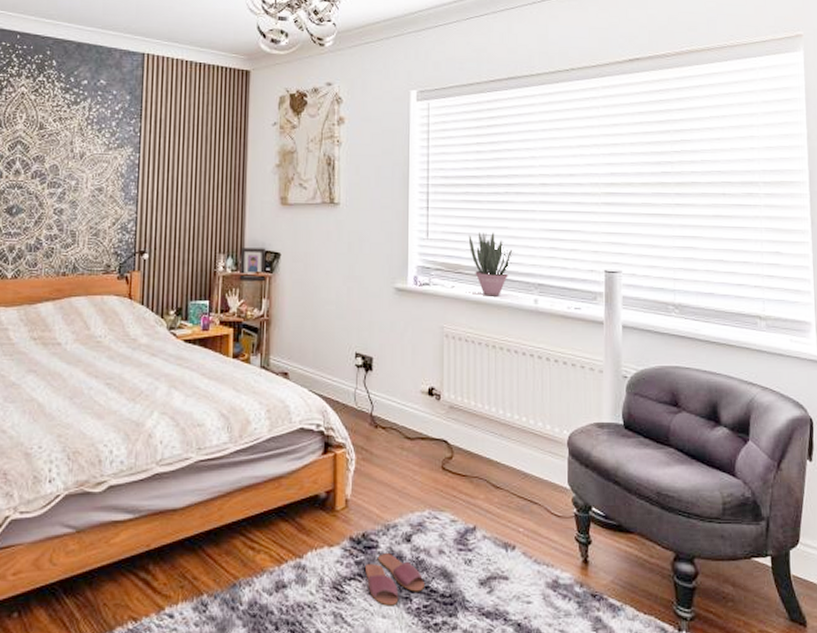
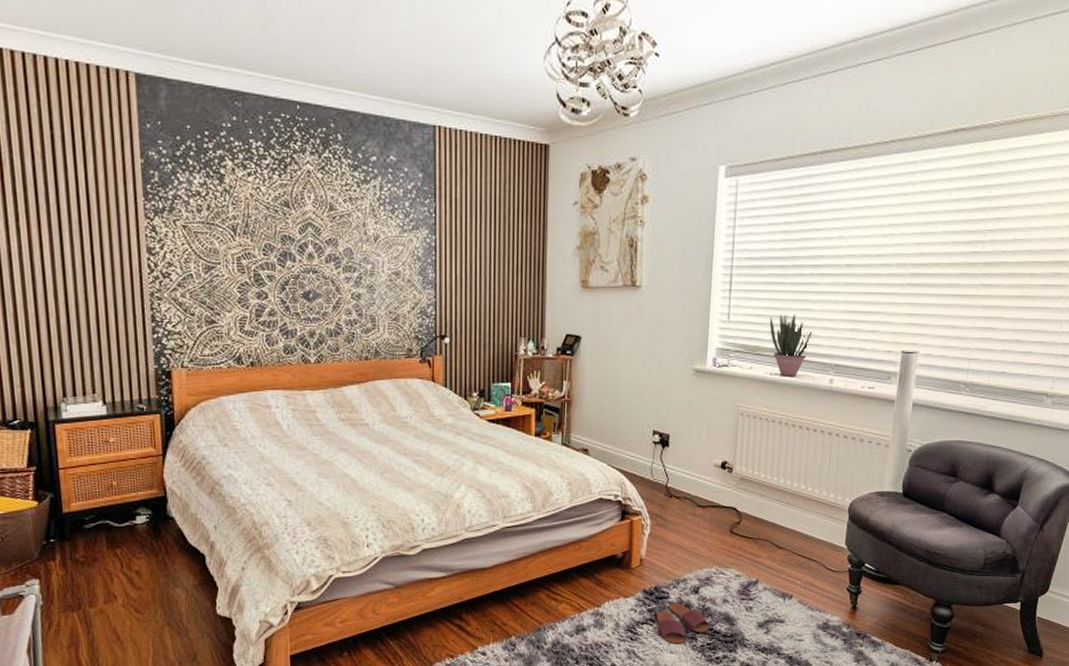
picture frame: present [239,247,266,280] -> none [540,331,567,363]

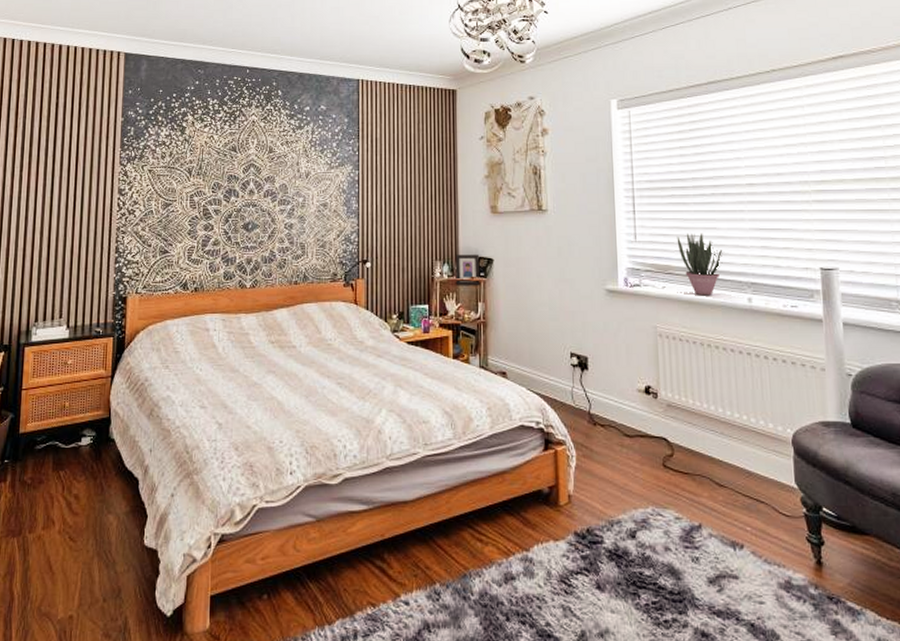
picture frame: none [540,331,567,363] -> present [455,254,480,285]
slippers: present [657,603,709,644] -> none [592,549,652,601]

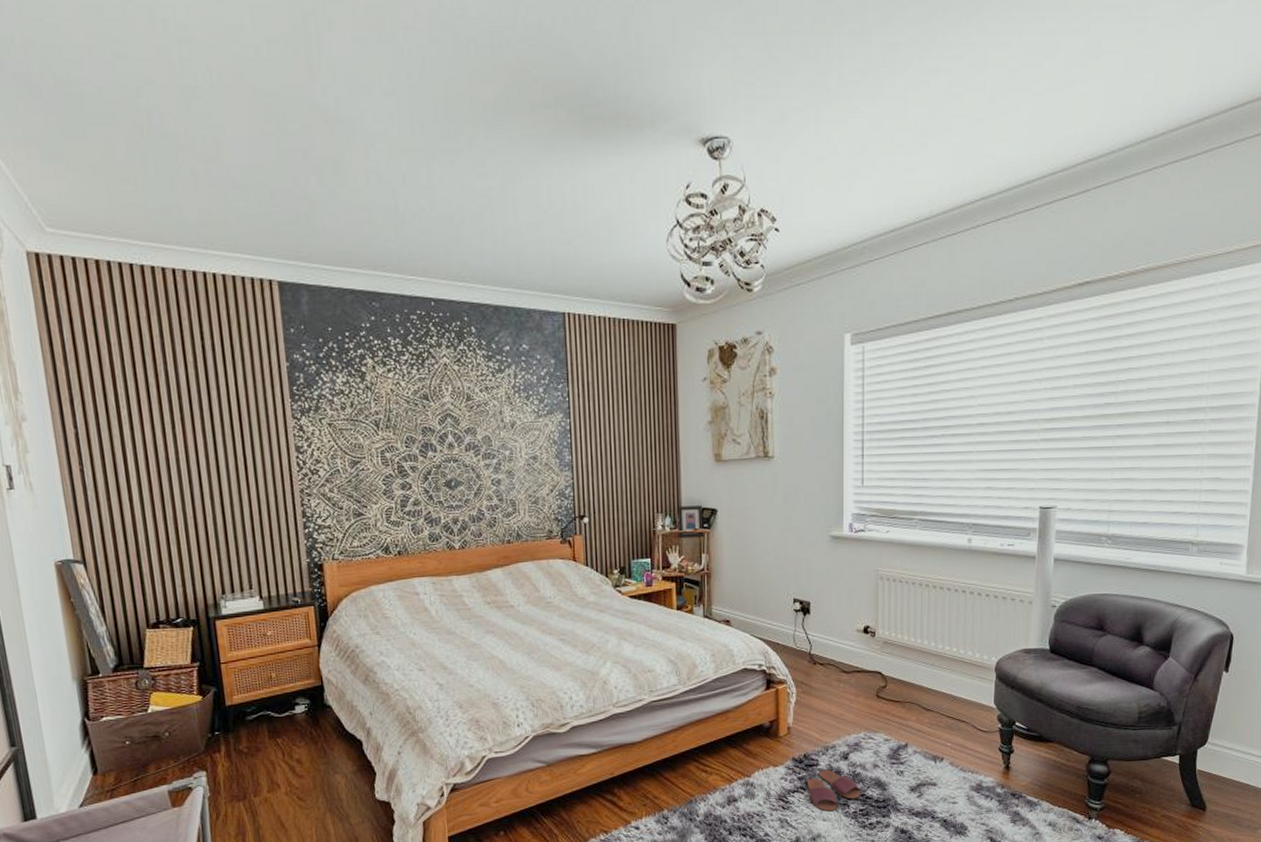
slippers: none [592,549,652,601] -> present [807,769,860,812]
potted plant: present [677,233,725,296] -> none [904,475,950,539]

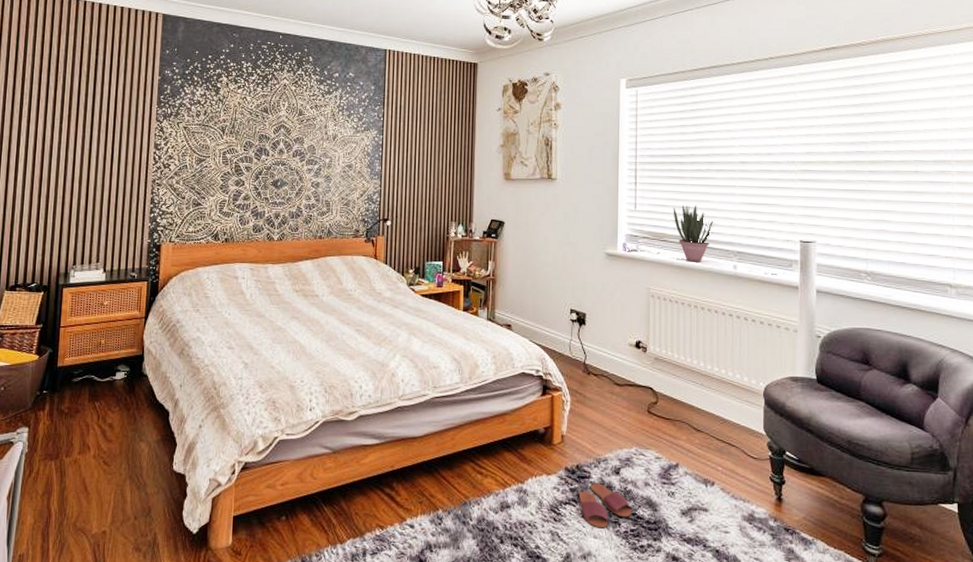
picture frame: present [677,505,704,537] -> none [469,216,492,245]
potted plant: none [904,475,950,539] -> present [673,204,715,262]

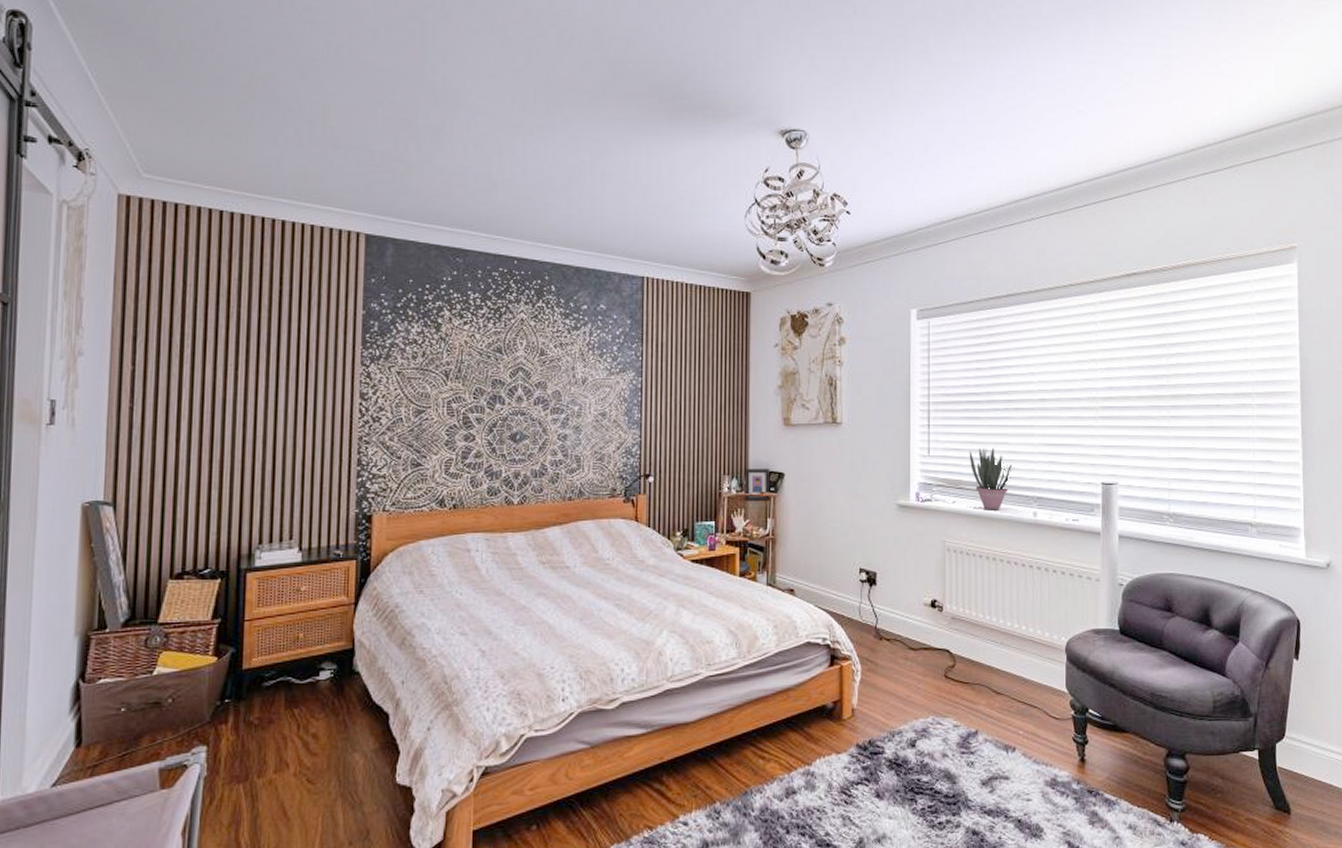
picture frame: none [469,216,492,245] -> present [744,468,770,500]
slippers: present [579,483,631,529] -> none [872,758,929,808]

